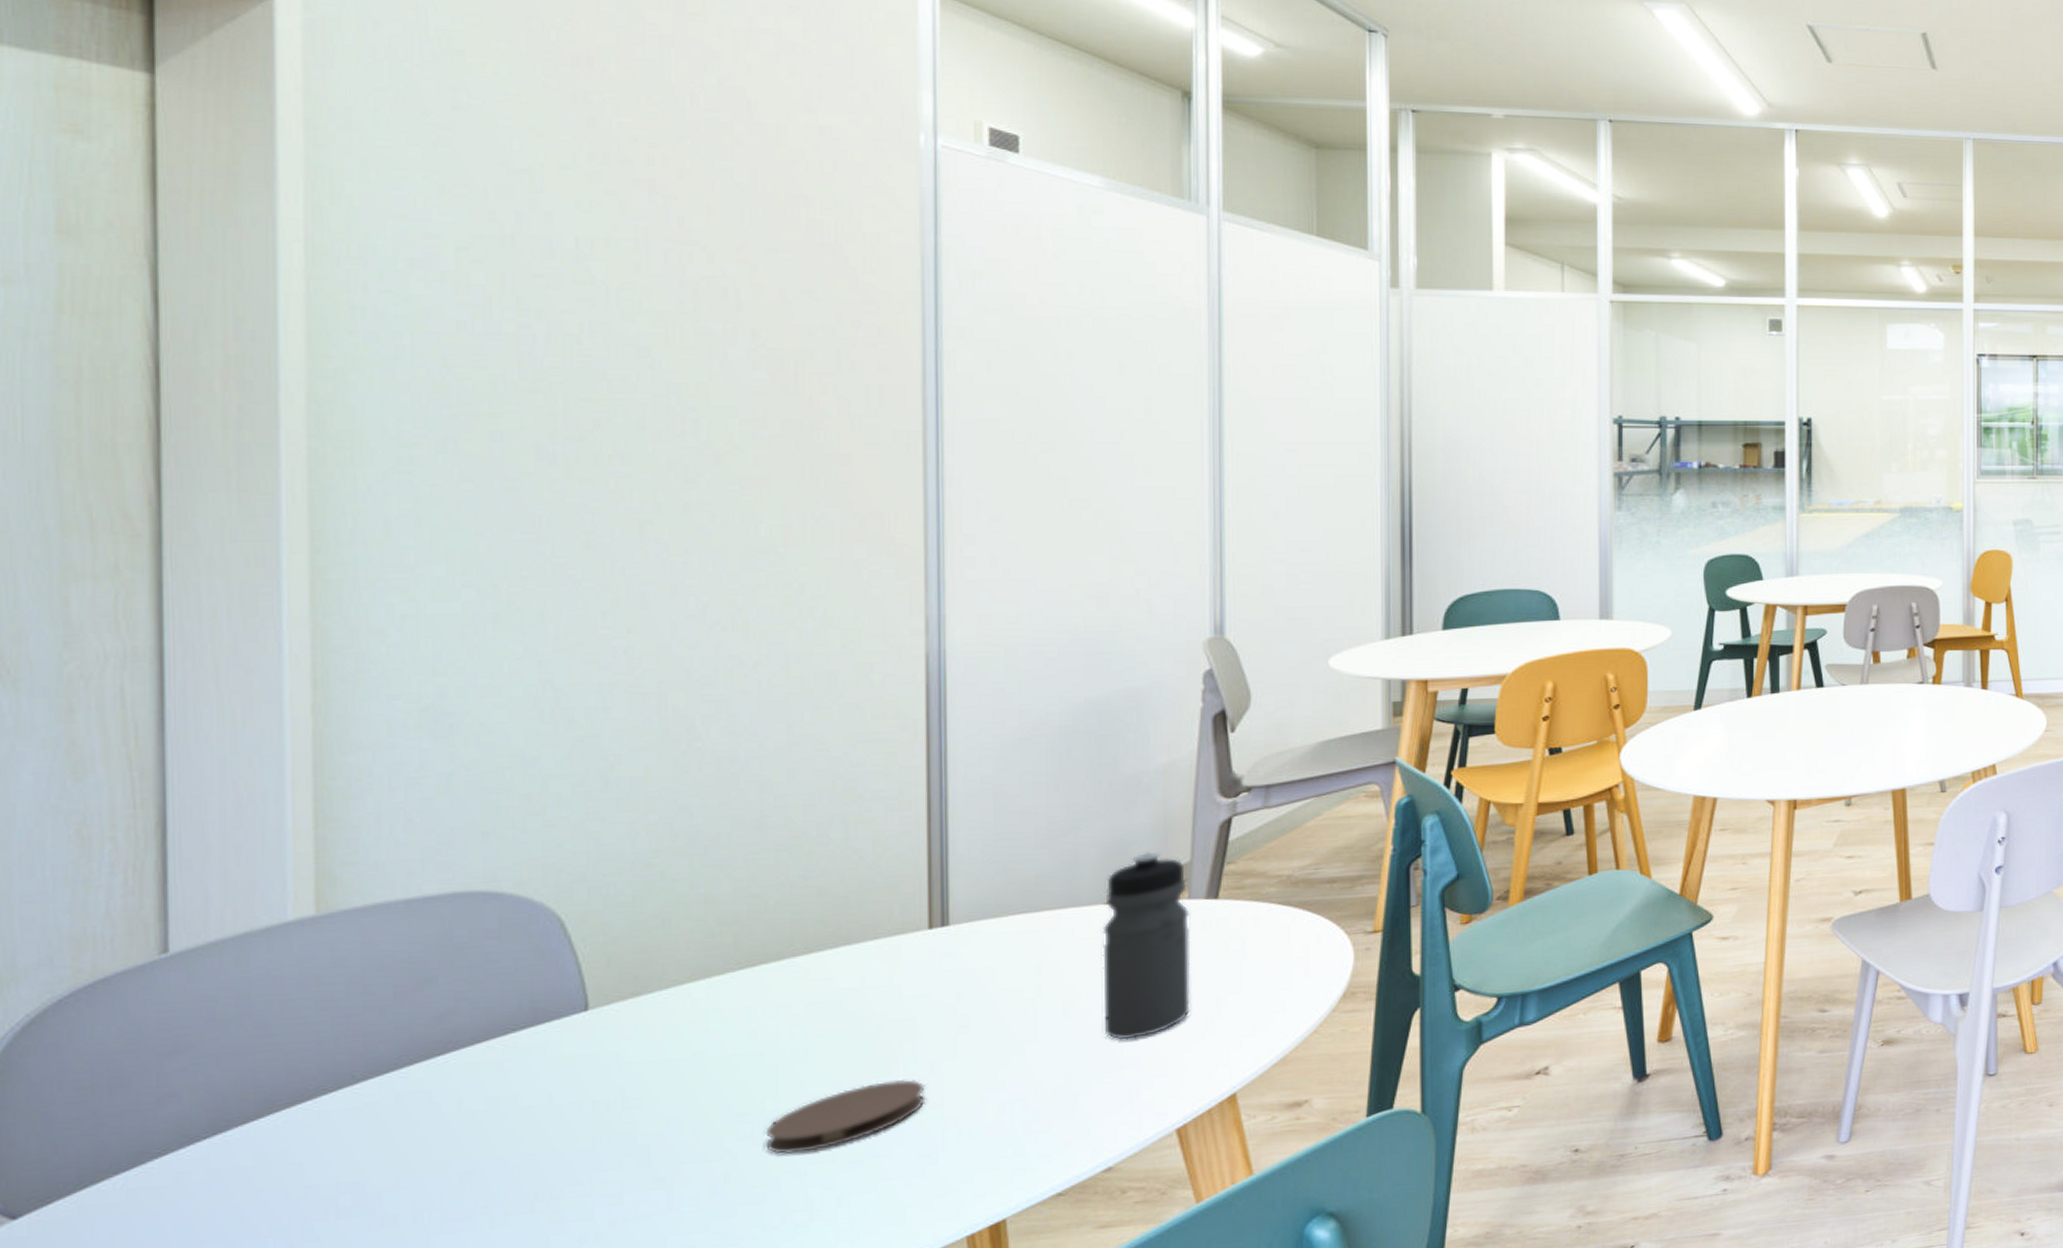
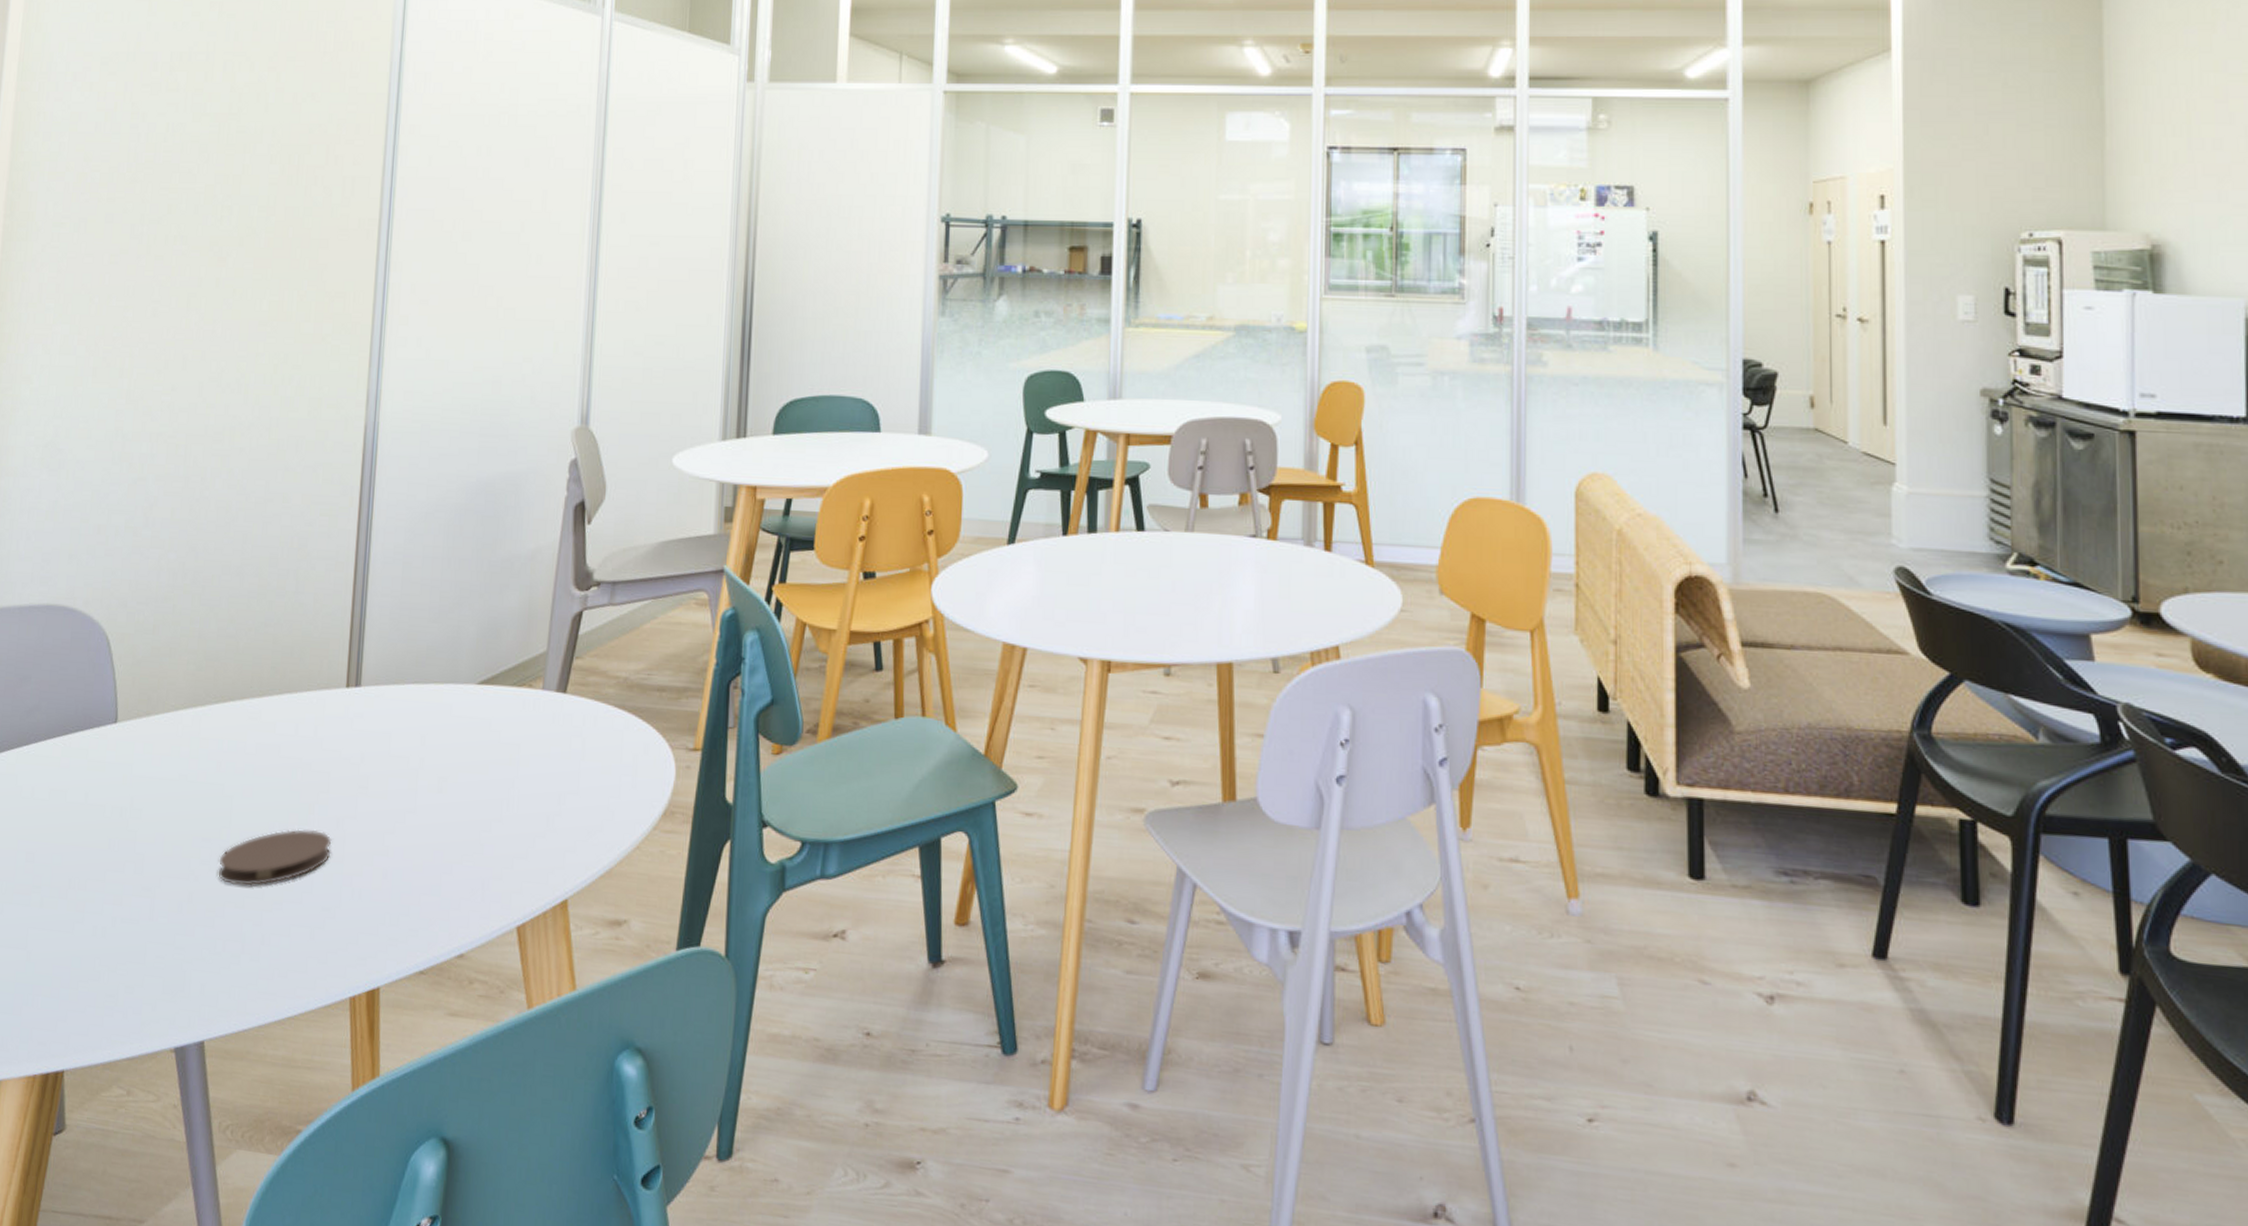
water bottle: present [1102,851,1190,1040] -> none [467,636,543,826]

